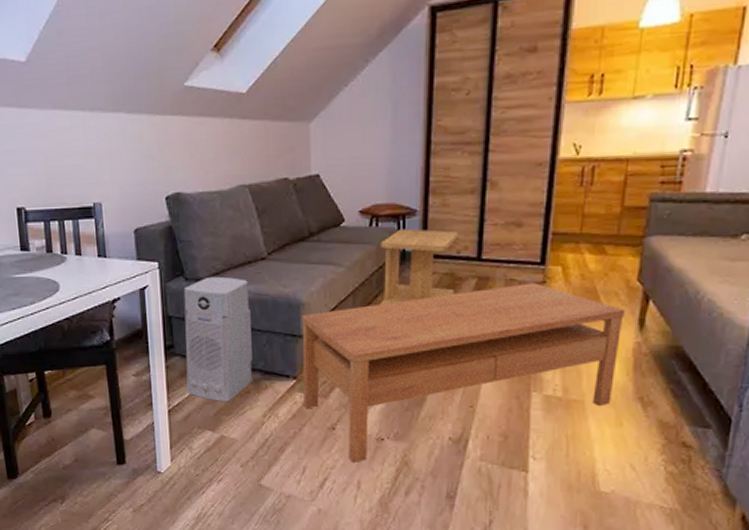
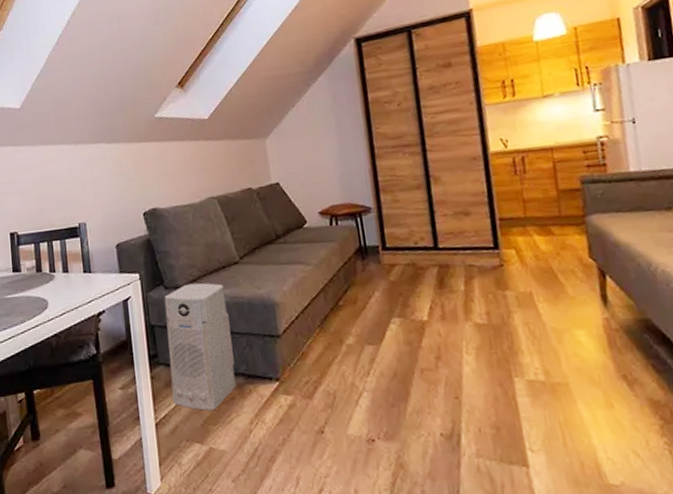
coffee table: present [301,283,624,462] -> none [277,267,595,469]
side table: present [379,228,458,305] -> none [342,223,420,299]

